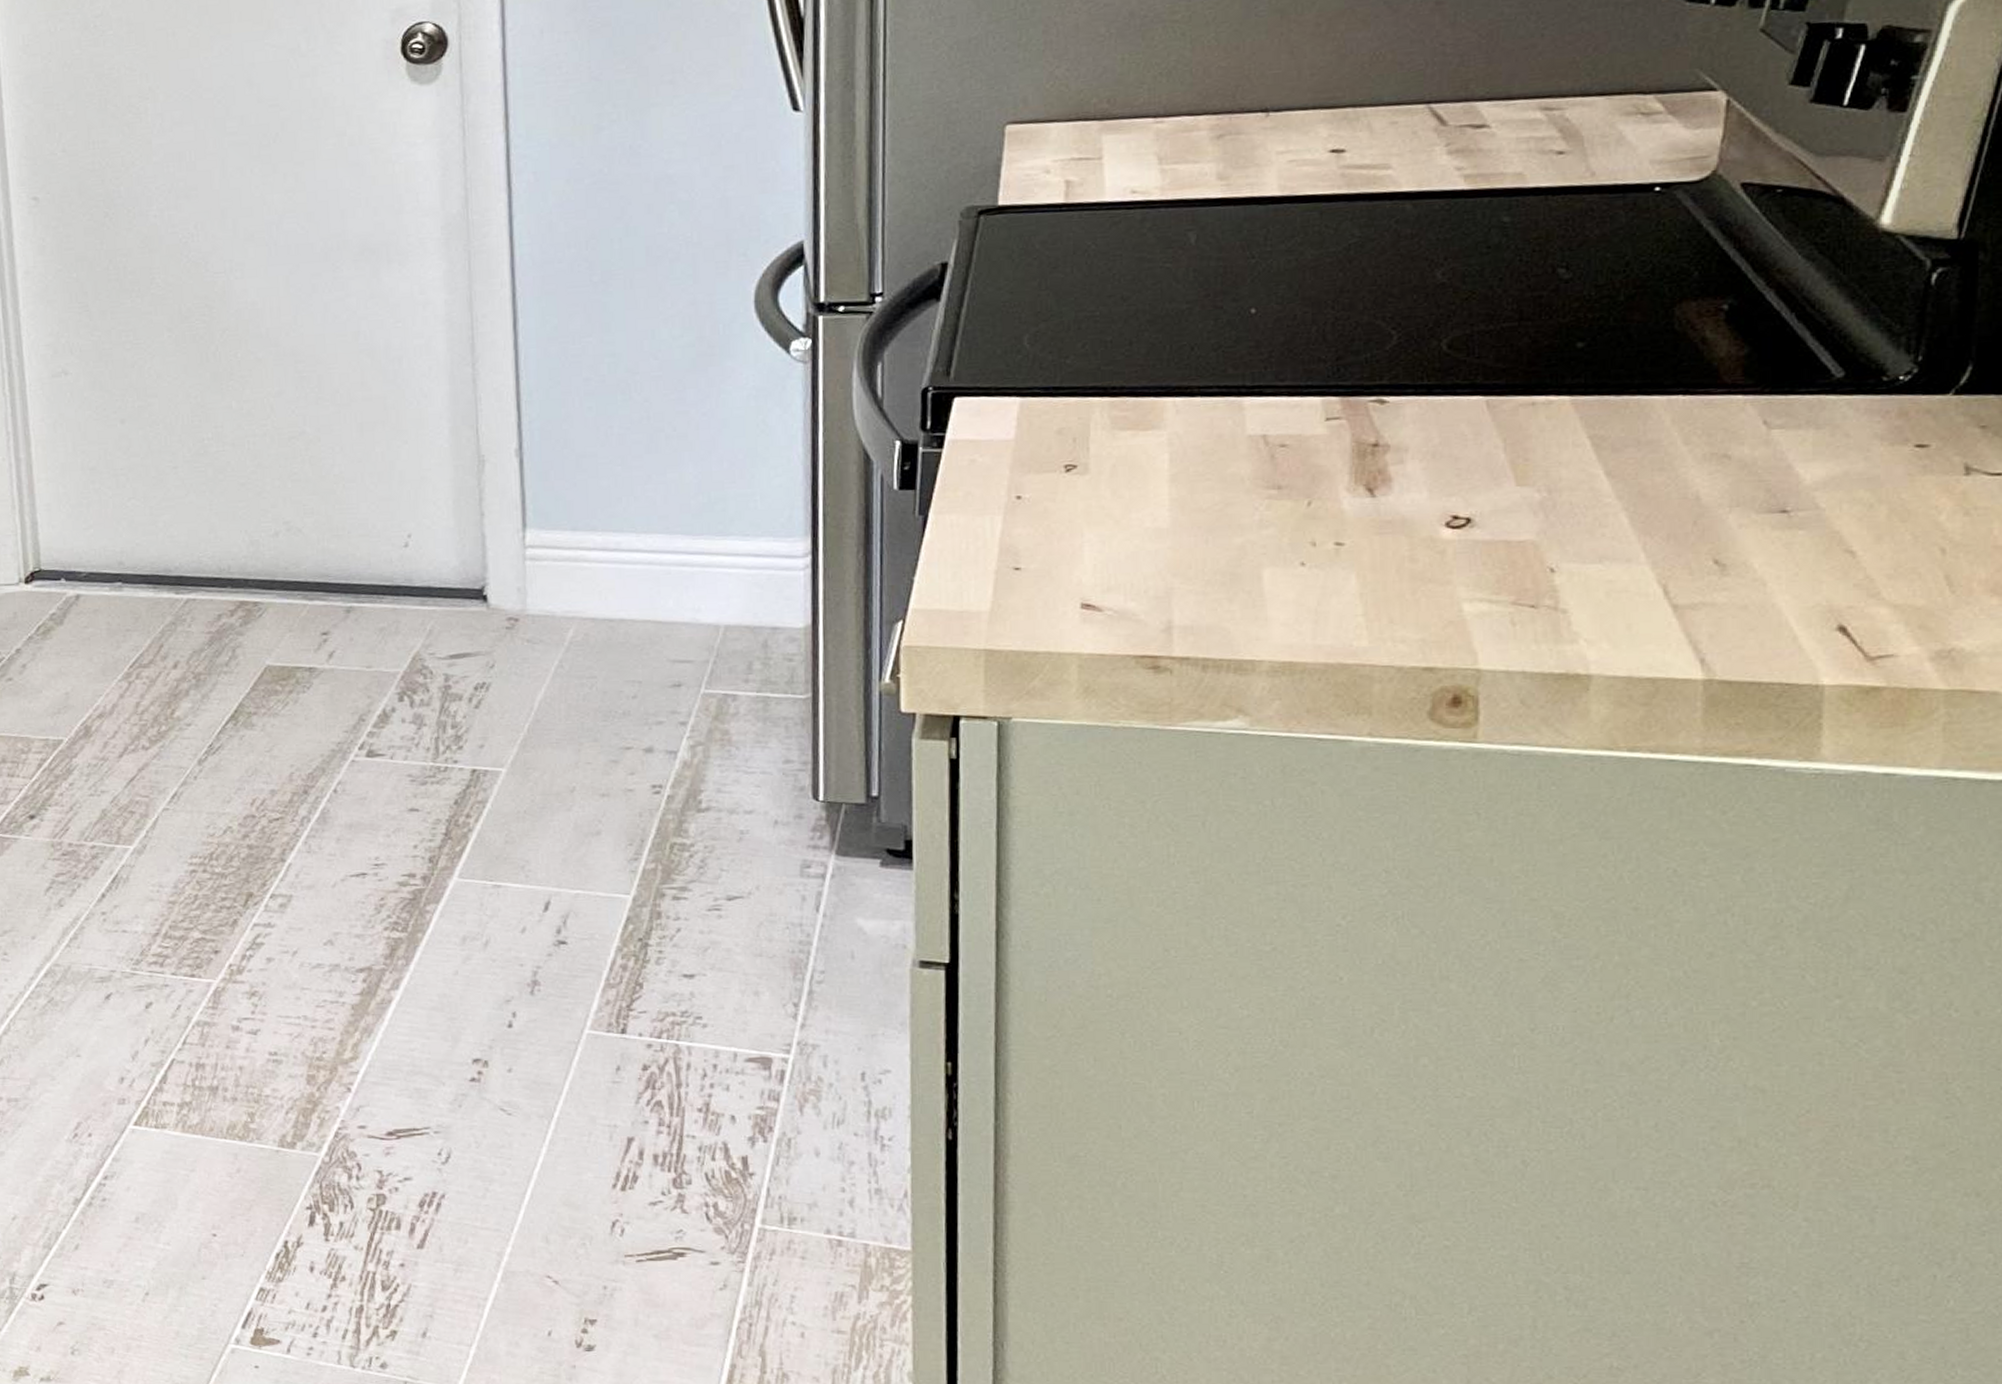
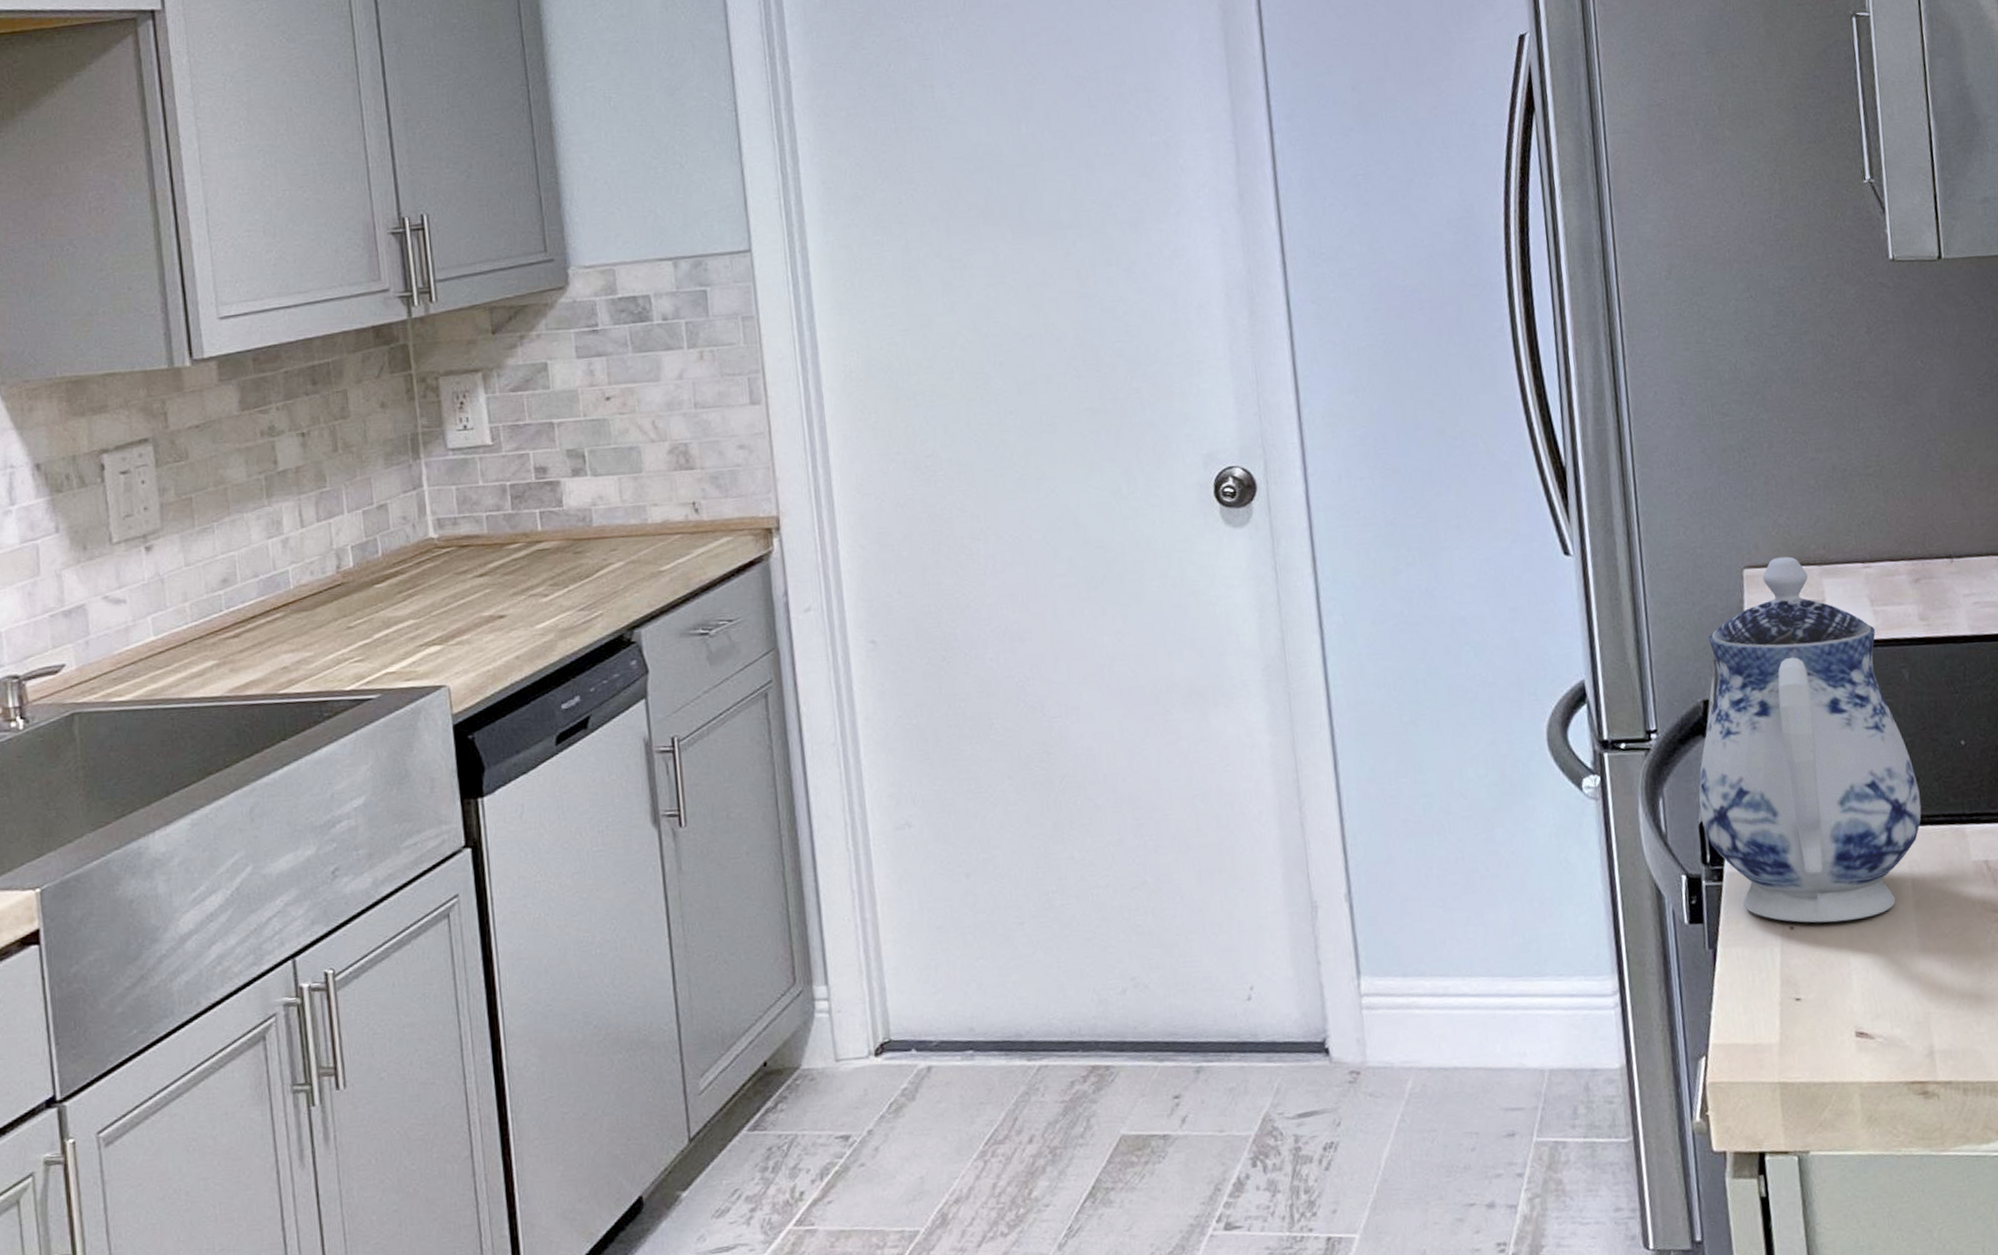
teapot: none [924,111,1192,494] -> present [1698,556,1922,923]

